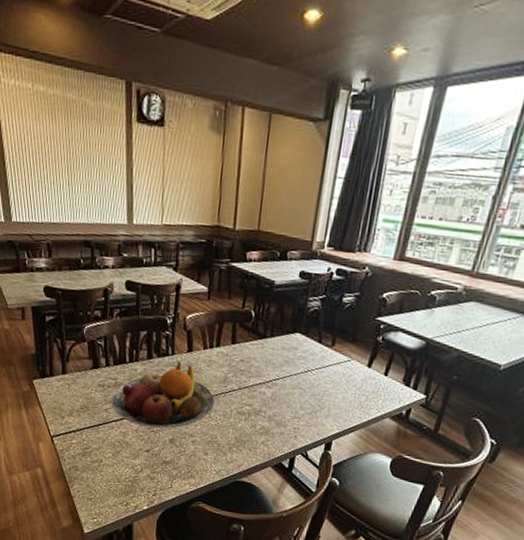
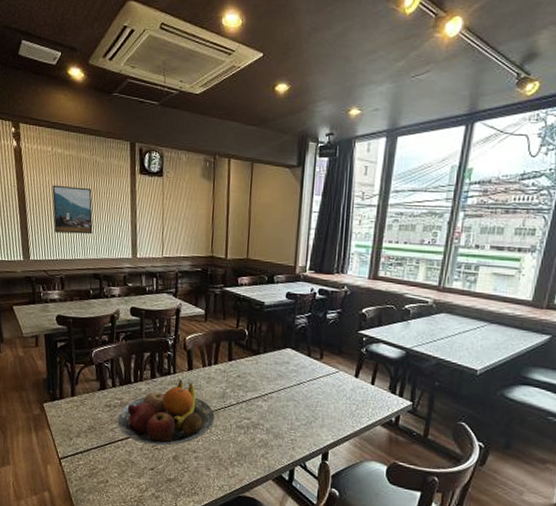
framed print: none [34,131,83,194] -> present [52,185,93,235]

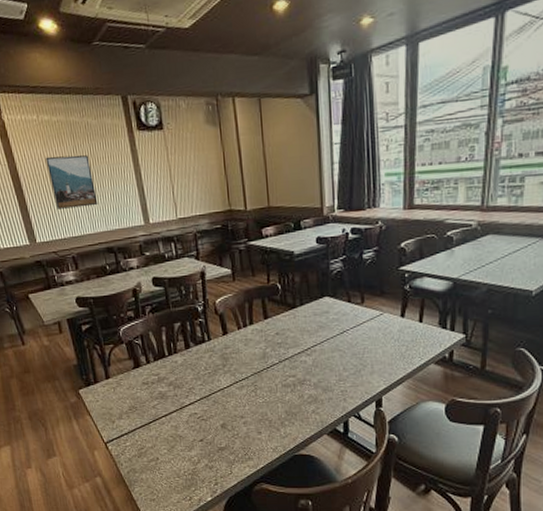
fruit bowl: present [117,379,215,446] -> none [157,345,258,417]

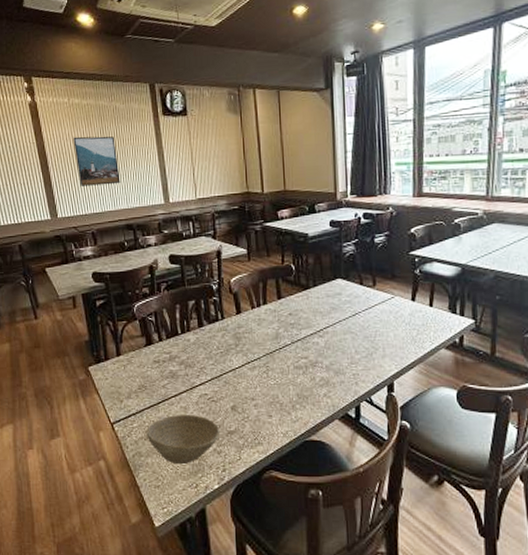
bowl: none [139,433,210,480] -> present [146,415,219,465]

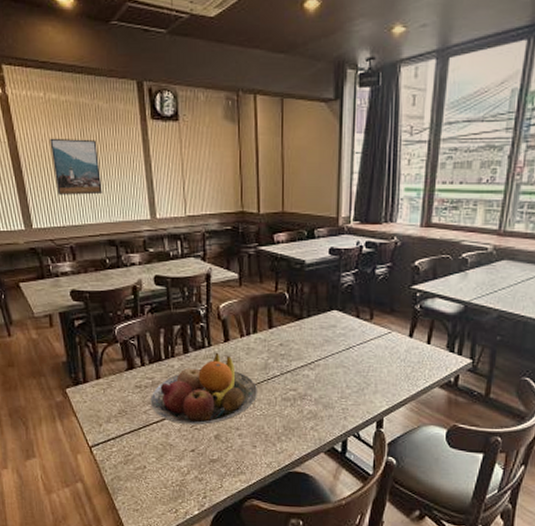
bowl: present [146,415,219,465] -> none [126,441,201,490]
fruit bowl: none [168,324,270,398] -> present [150,352,257,426]

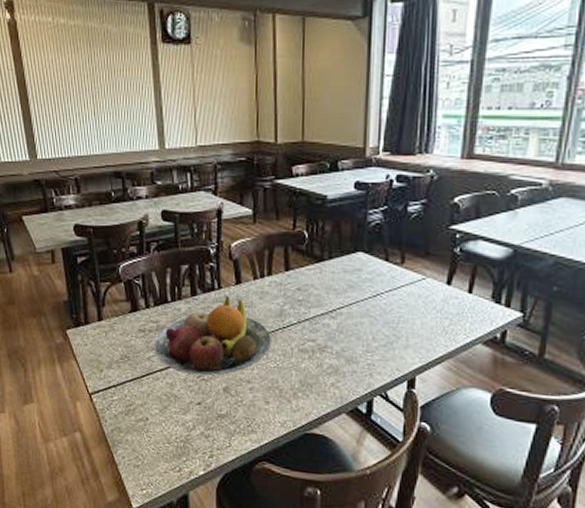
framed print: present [50,138,103,195] -> none [57,64,109,124]

